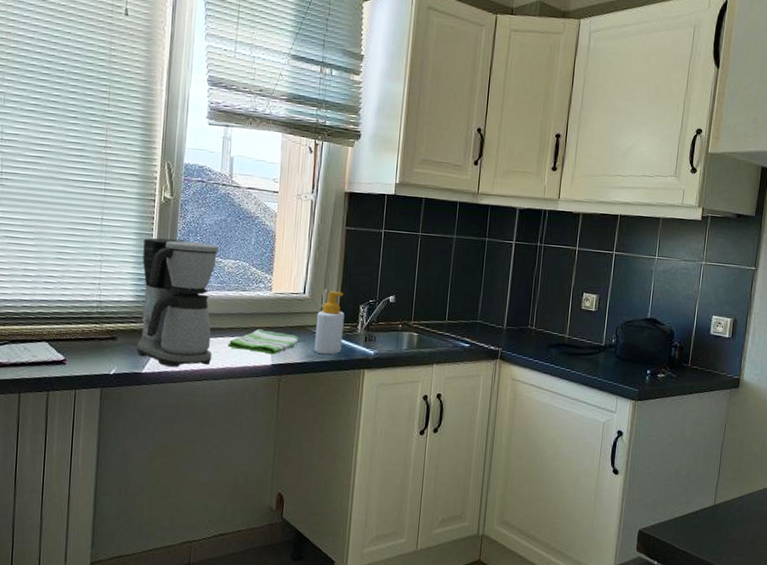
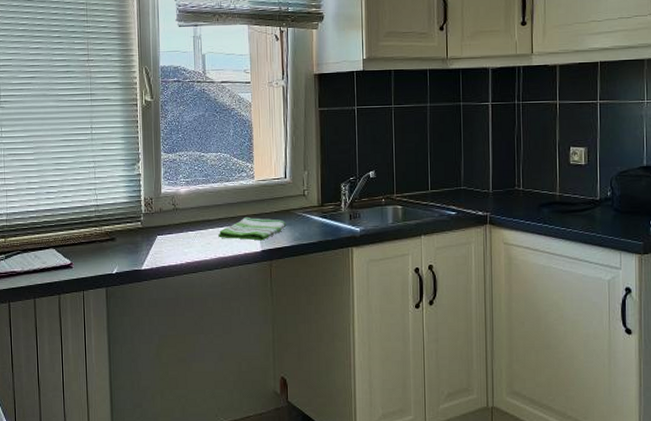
coffee maker: present [137,238,219,368] -> none [131,139,205,262]
soap bottle: present [314,291,345,355] -> none [300,173,328,236]

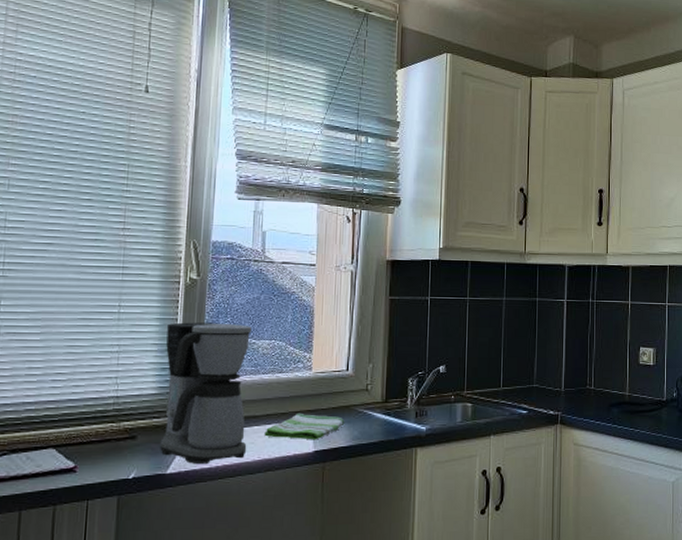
coffee maker: none [131,139,205,262] -> present [160,322,252,465]

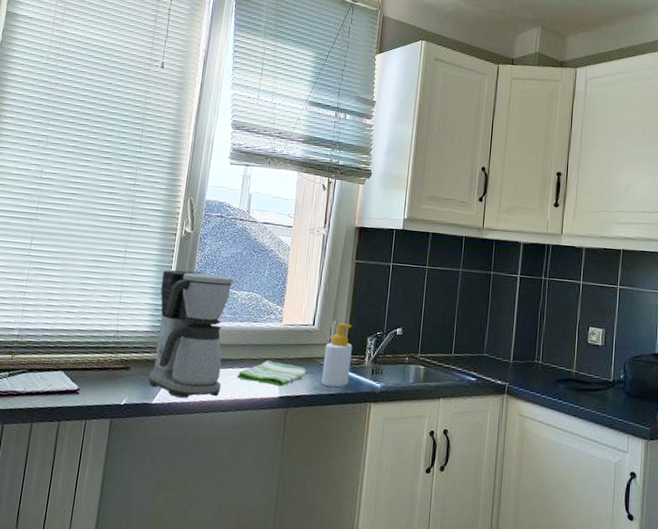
soap bottle: none [360,366,392,436] -> present [321,323,352,388]

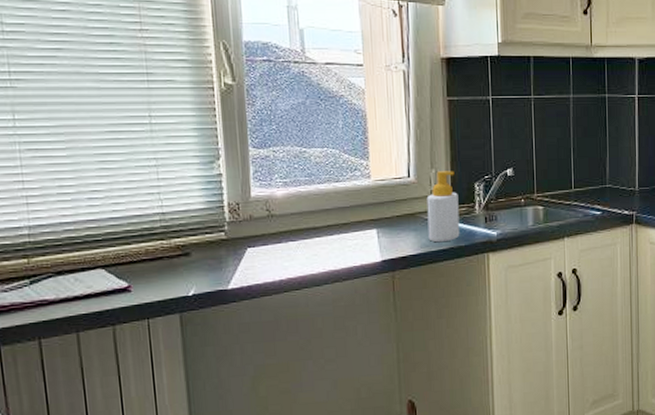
coffee maker: present [148,270,234,399] -> none [207,131,310,279]
dish towel: present [237,360,308,387] -> none [327,222,411,250]

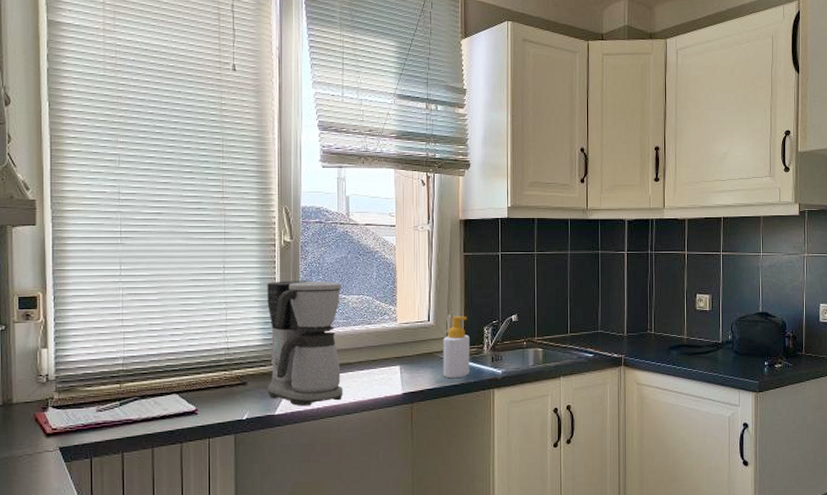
coffee maker: none [207,131,310,279] -> present [267,280,343,407]

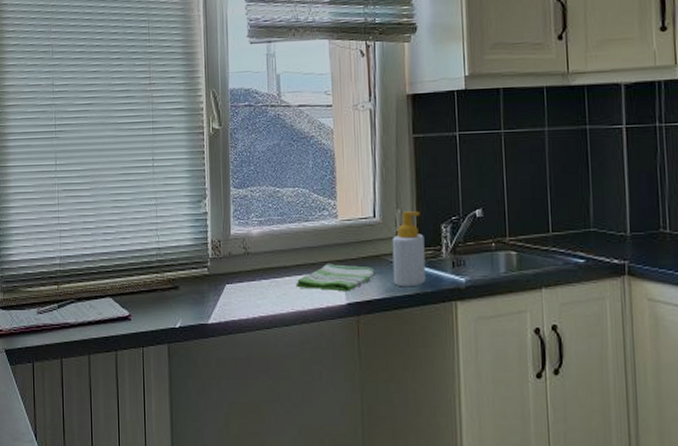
coffee maker: present [267,280,343,407] -> none [197,172,281,316]
dish towel: none [358,359,429,384] -> present [296,263,376,292]

